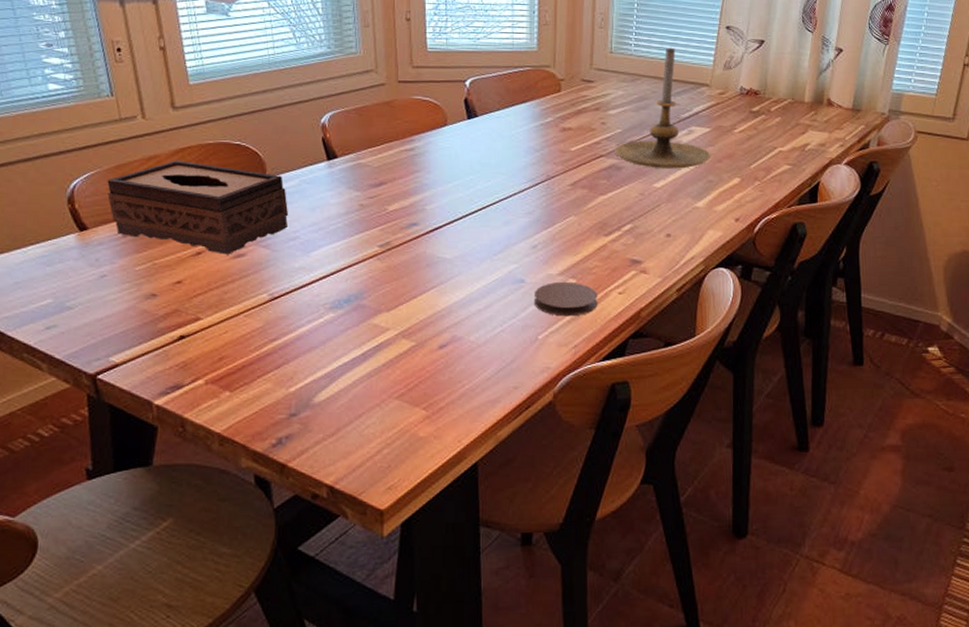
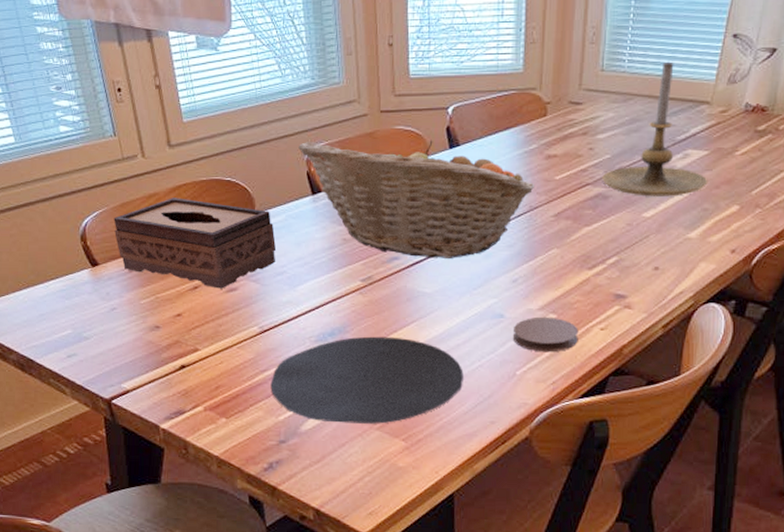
plate: none [280,302,485,393] -> present [270,336,464,424]
fruit basket: none [313,108,552,225] -> present [298,140,535,258]

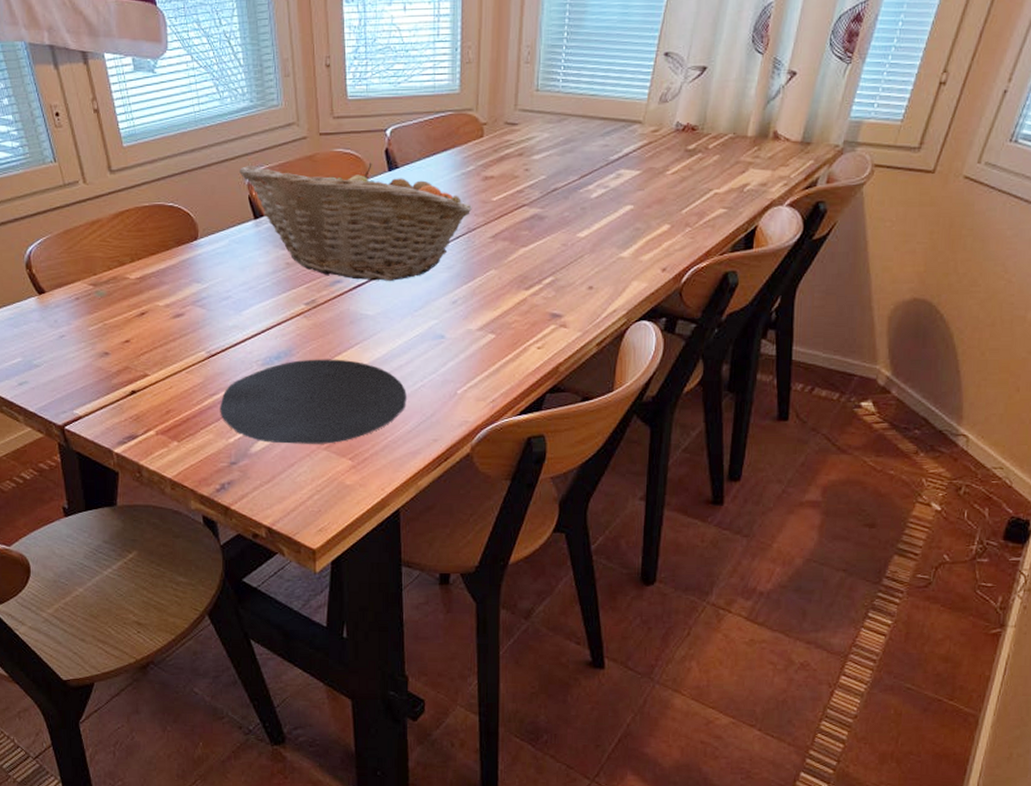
tissue box: present [114,198,277,289] -> none [58,224,221,315]
coaster: present [514,316,579,353] -> none [454,337,516,372]
candle holder: present [602,61,708,197] -> none [538,81,640,217]

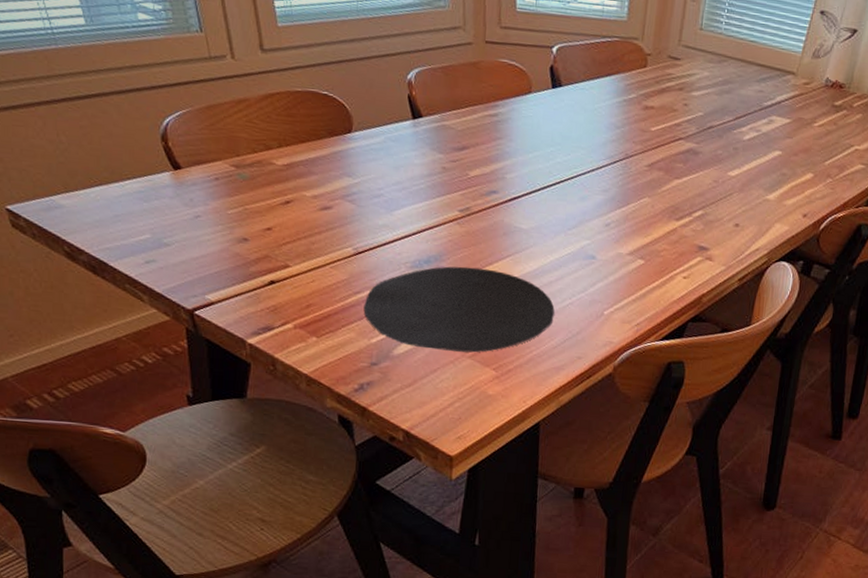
fruit basket: present [239,162,473,281] -> none [400,64,632,198]

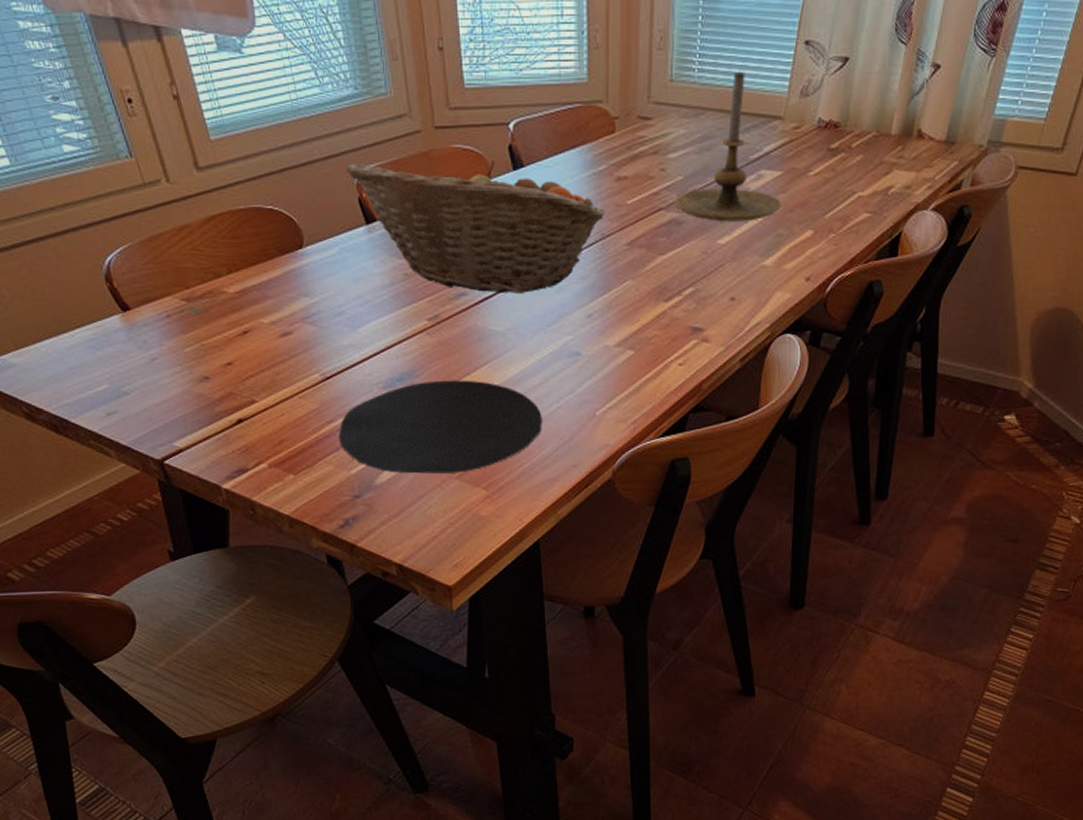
fruit basket: none [400,64,632,198] -> present [346,160,607,293]
candle holder: none [694,29,789,159] -> present [675,71,782,222]

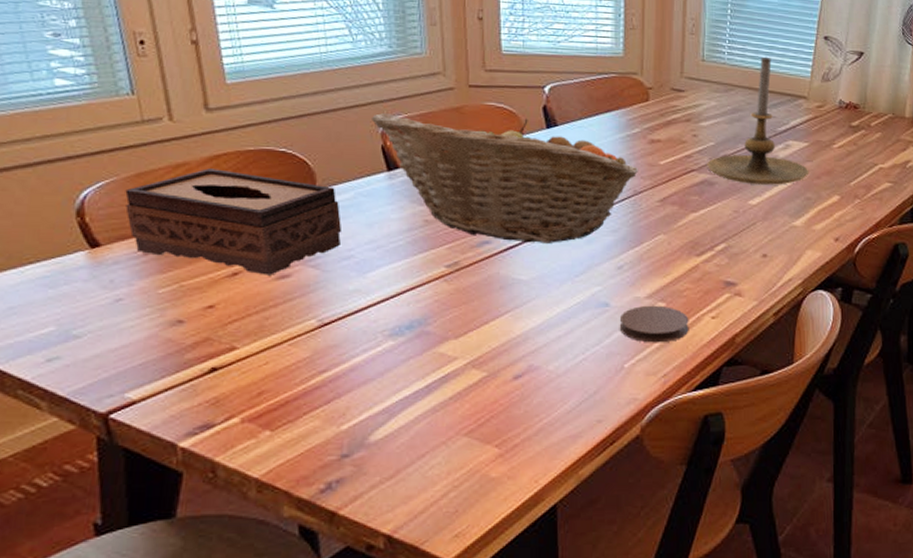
tissue box: none [141,230,332,333] -> present [125,168,343,275]
plate: present [339,380,542,474] -> none [331,329,566,430]
coaster: none [591,353,657,391] -> present [620,305,689,343]

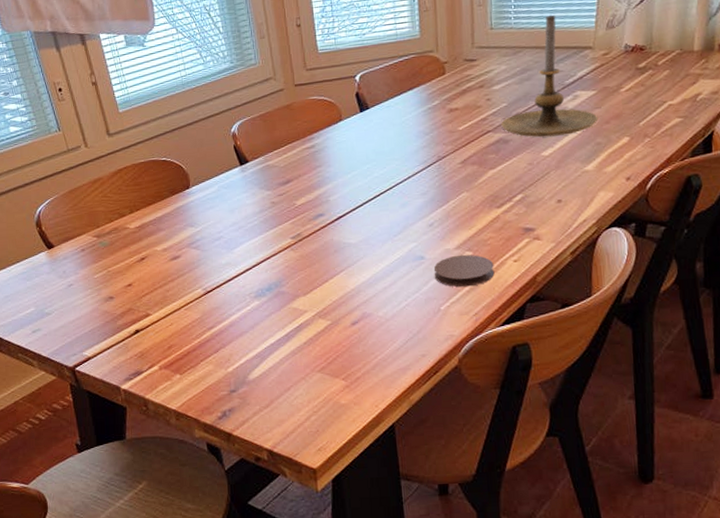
tissue box: present [125,168,343,275] -> none [64,180,213,258]
fruit basket: present [372,113,639,243] -> none [224,106,441,212]

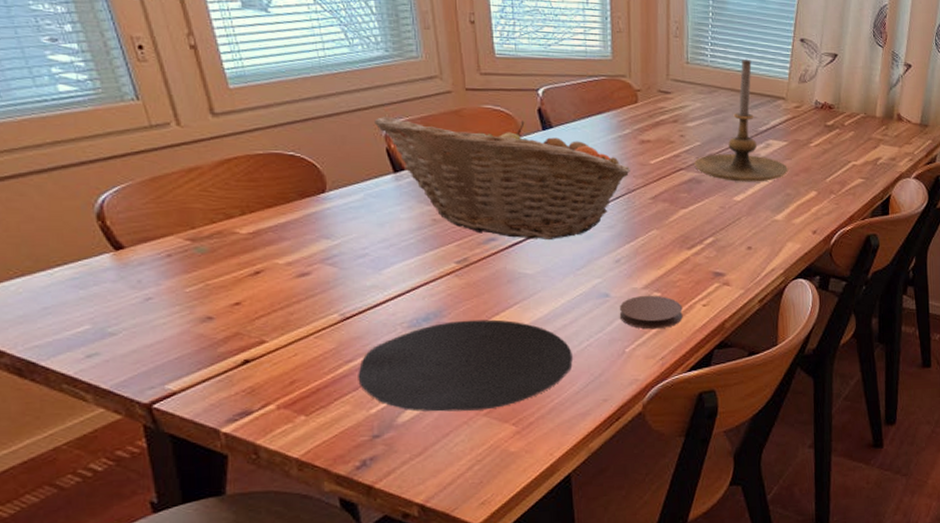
plate: none [218,286,393,369] -> present [358,319,573,412]
fruit basket: none [224,106,441,212] -> present [374,117,632,239]

